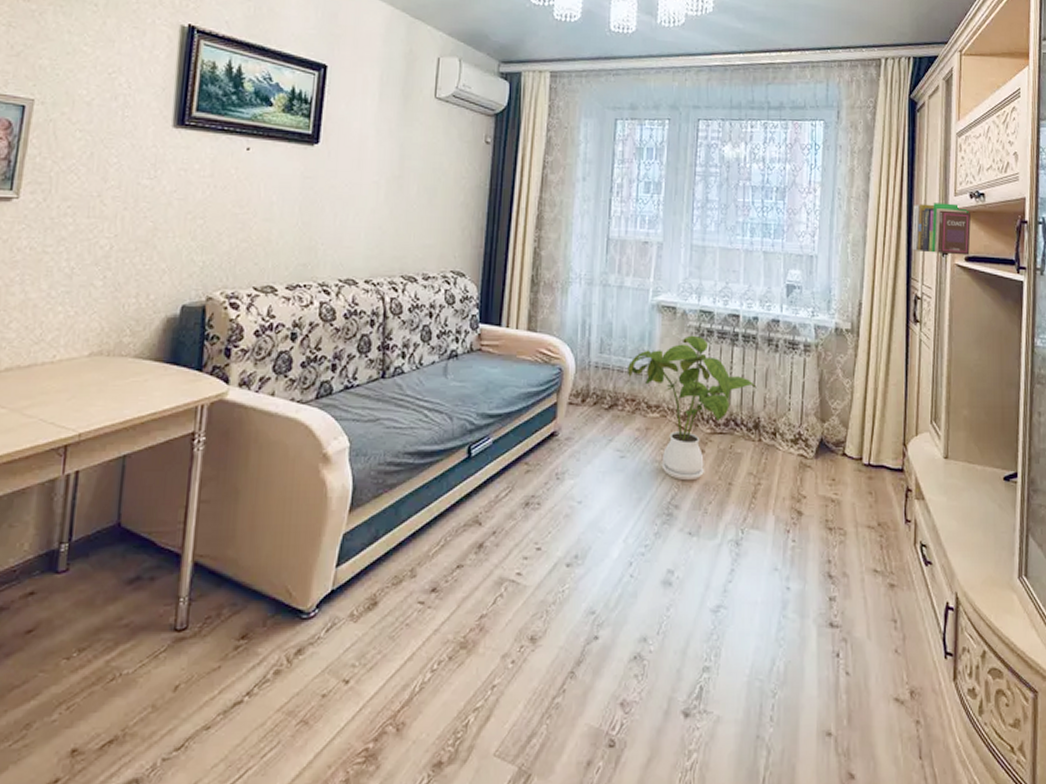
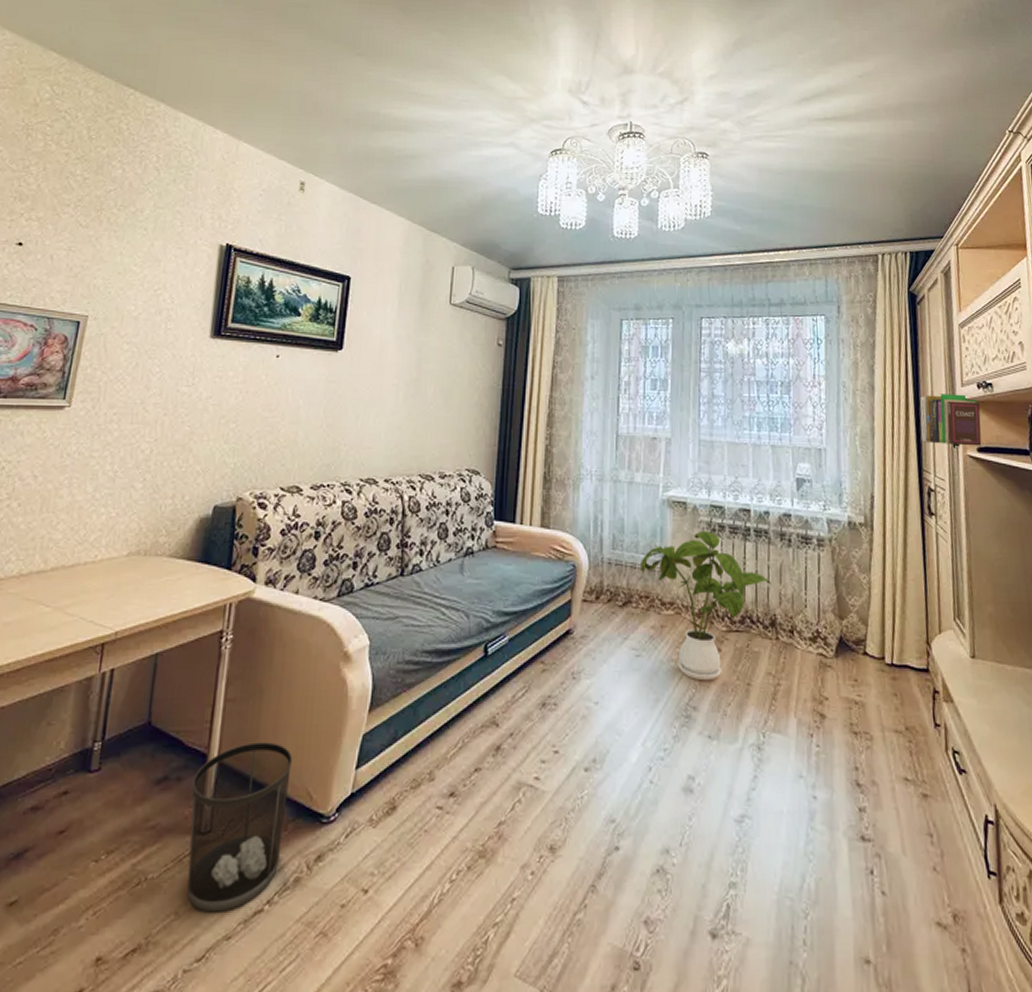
waste bin: none [164,542,270,705] -> present [187,742,292,913]

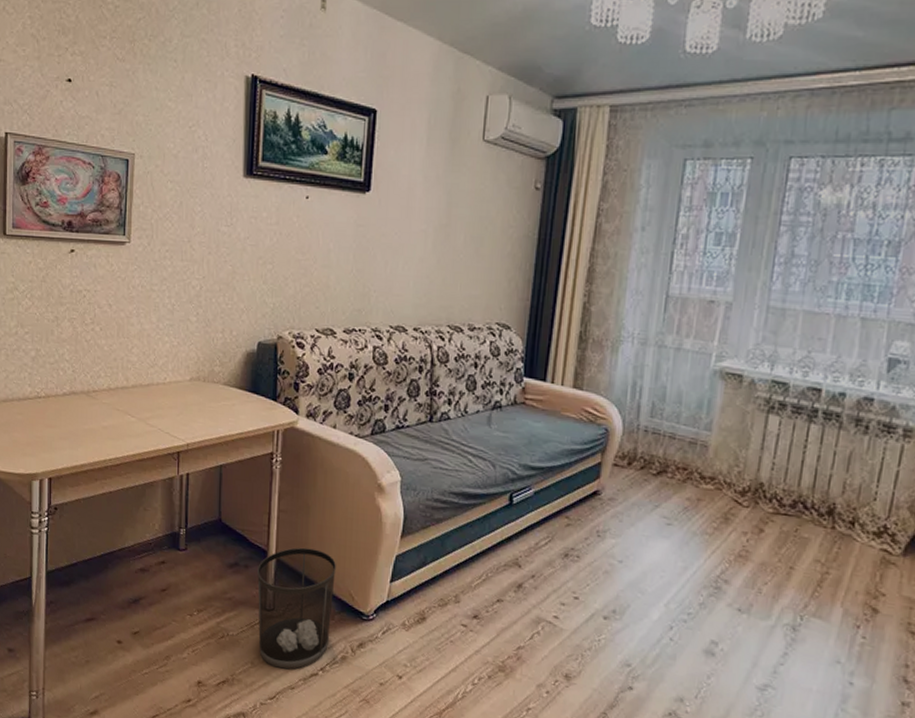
house plant: present [641,530,771,681] -> none [681,407,836,559]

